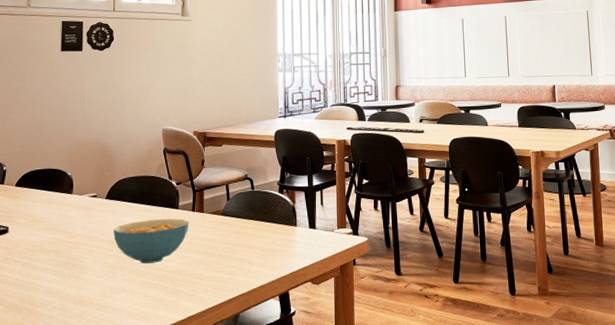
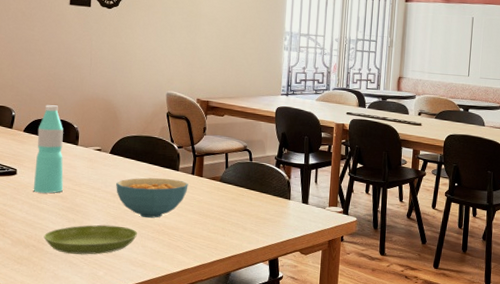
water bottle: none [26,155,58,250] -> present [33,105,63,194]
saucer: none [37,276,137,314] -> present [43,225,137,255]

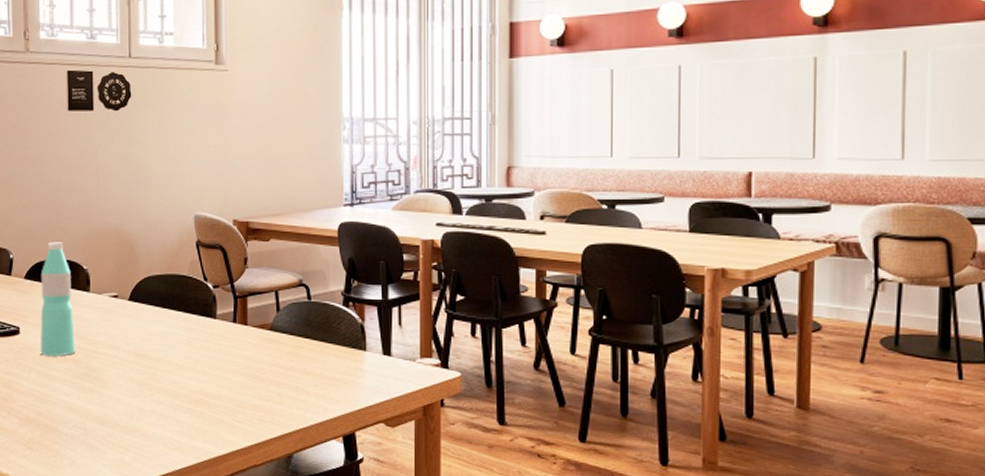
saucer: present [43,225,137,255] -> none [56,395,169,435]
cereal bowl: present [116,177,188,218] -> none [139,330,230,383]

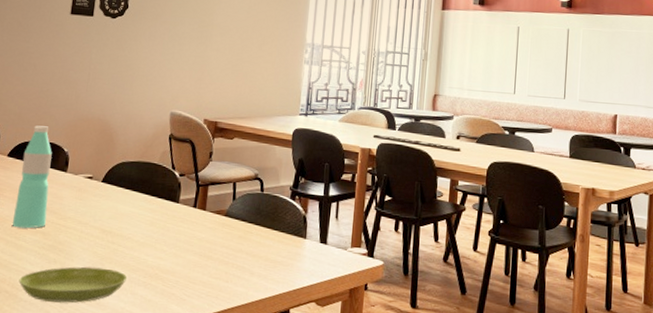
saucer: none [56,395,169,435] -> present [19,267,127,303]

